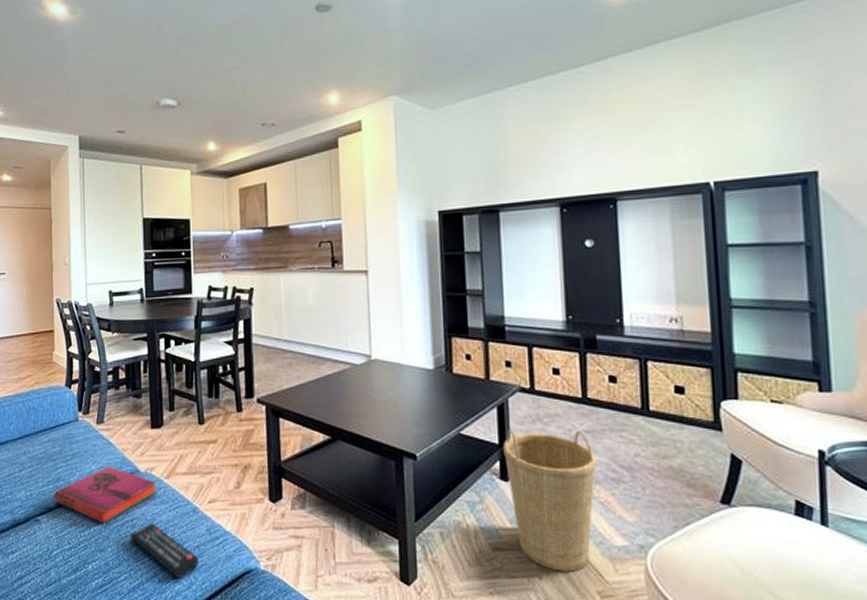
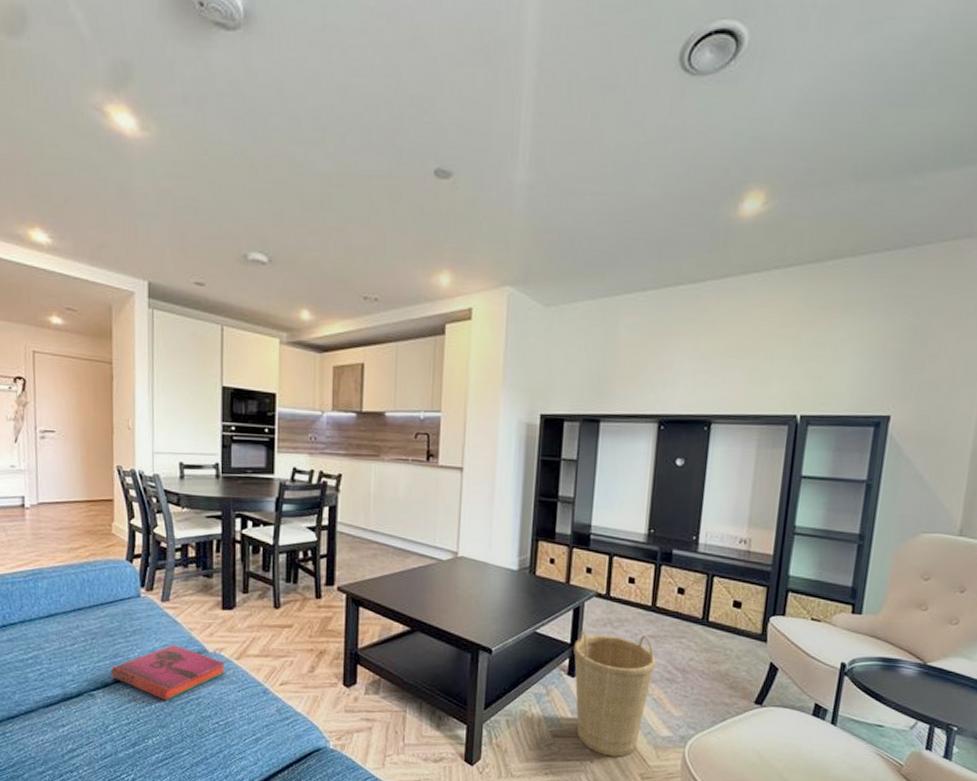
remote control: present [130,523,199,578] -> none [194,701,267,755]

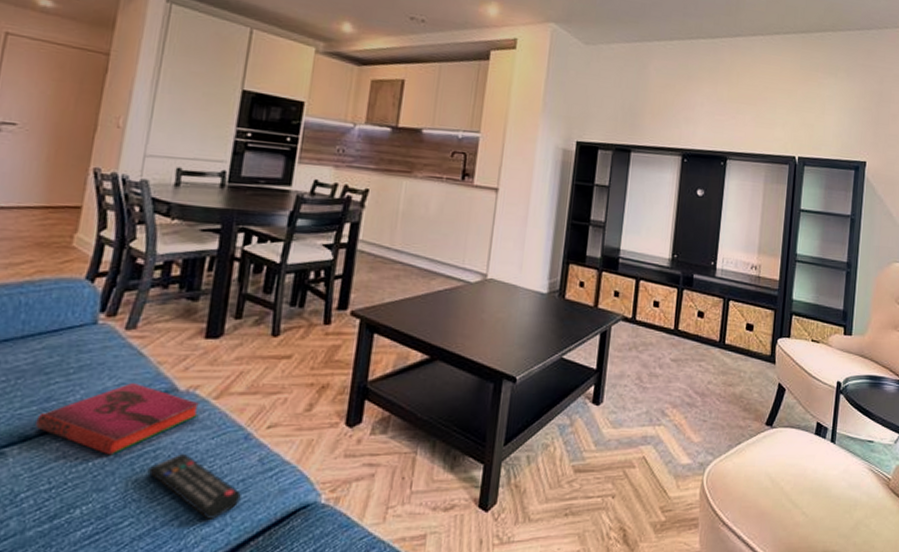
remote control: none [194,701,267,755] -> present [147,453,241,519]
basket: present [573,630,656,757] -> none [599,355,677,490]

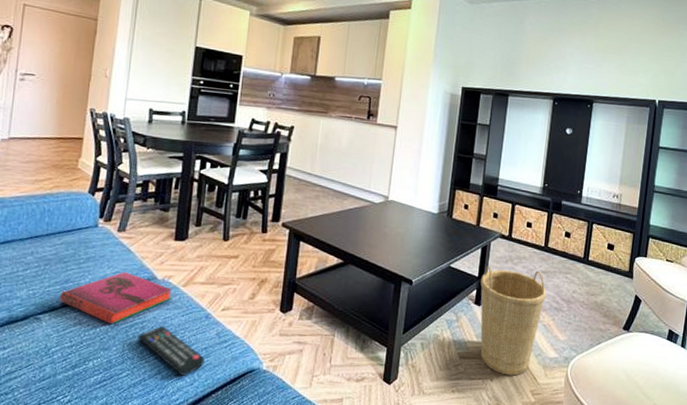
basket: none [599,355,677,490] -> present [480,265,546,376]

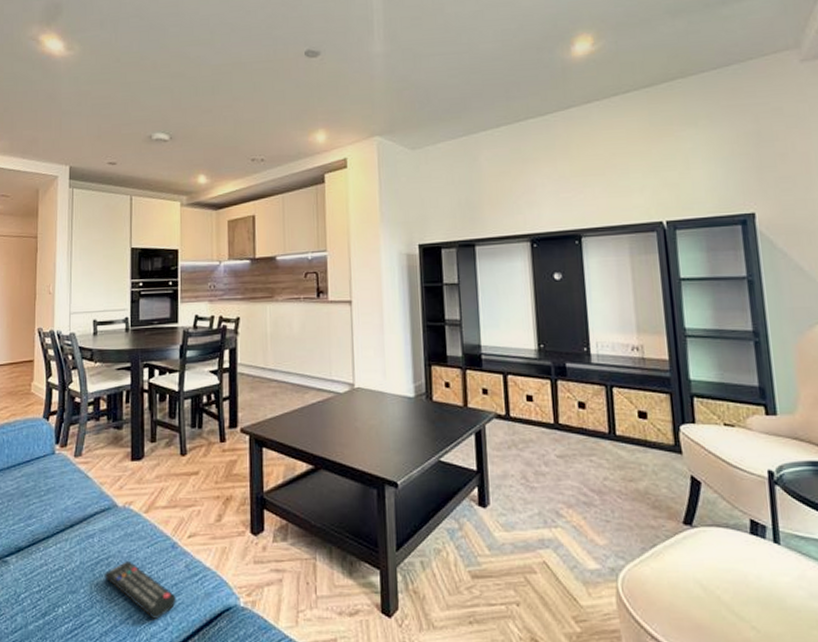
hardback book: present [59,272,173,325] -> none [24,502,135,563]
basket: present [480,265,546,376] -> none [481,455,569,597]

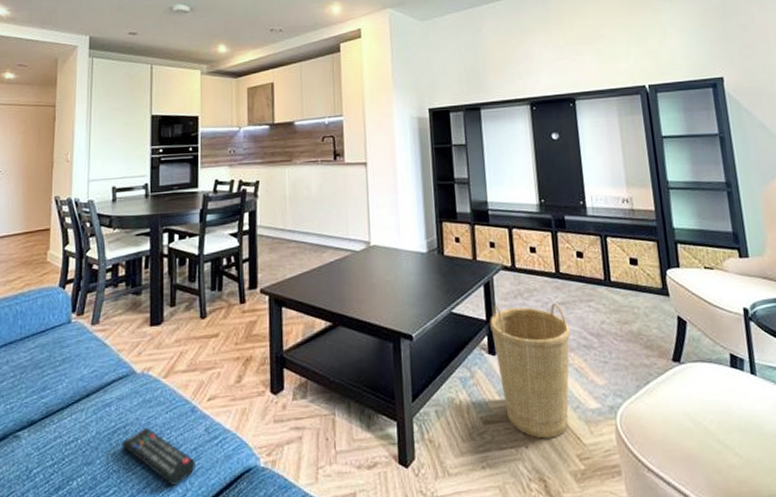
basket: none [481,455,569,597] -> present [490,302,570,439]

